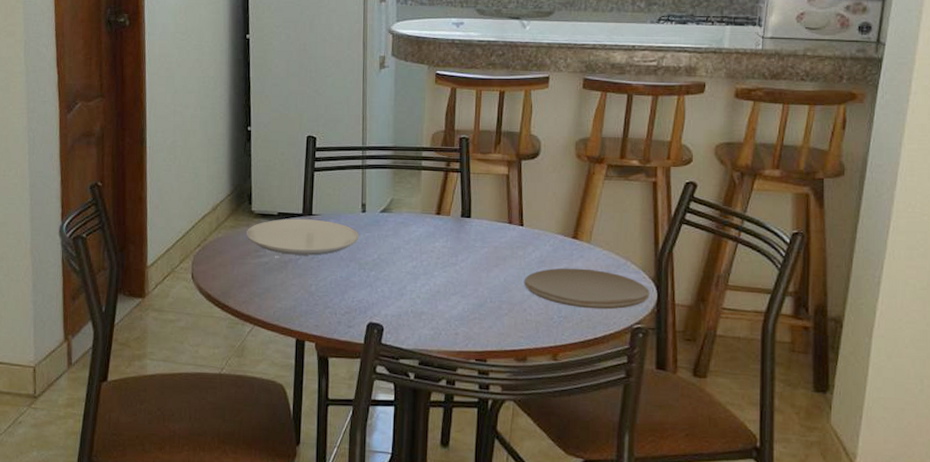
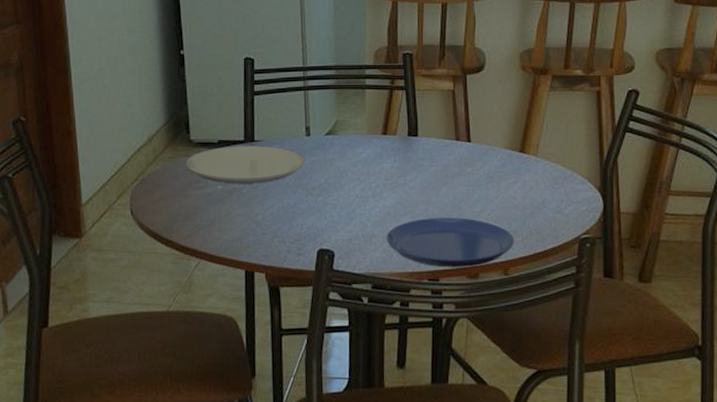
plate: none [435,298,565,350] -> present [386,217,515,267]
plate: present [523,268,650,310] -> none [473,182,596,222]

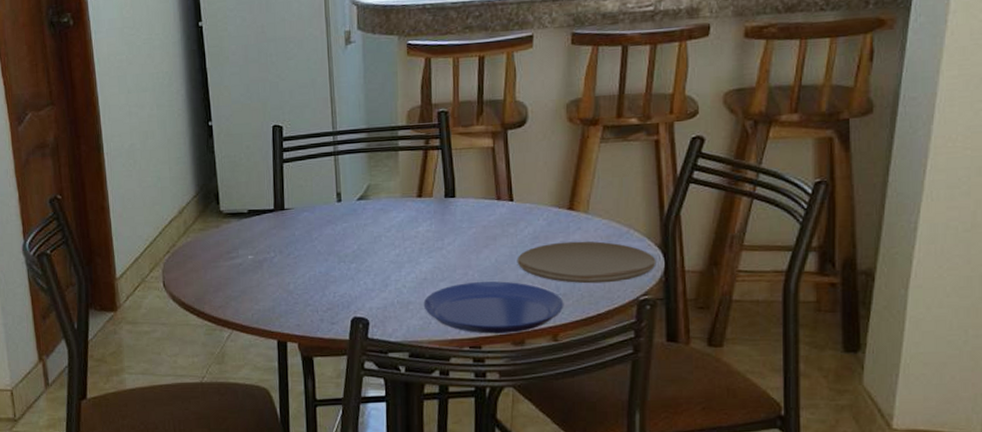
plate: present [186,145,305,184] -> none [217,213,337,254]
plate: none [473,182,596,222] -> present [517,241,656,284]

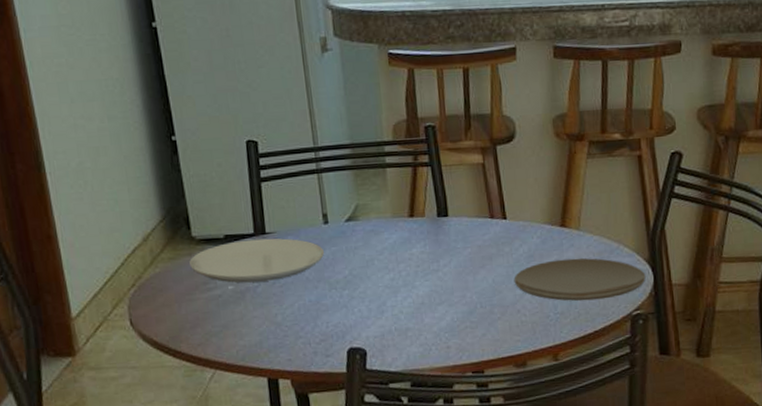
plate: none [217,213,337,254] -> present [189,238,325,283]
plate: present [423,281,564,334] -> none [422,302,563,358]

